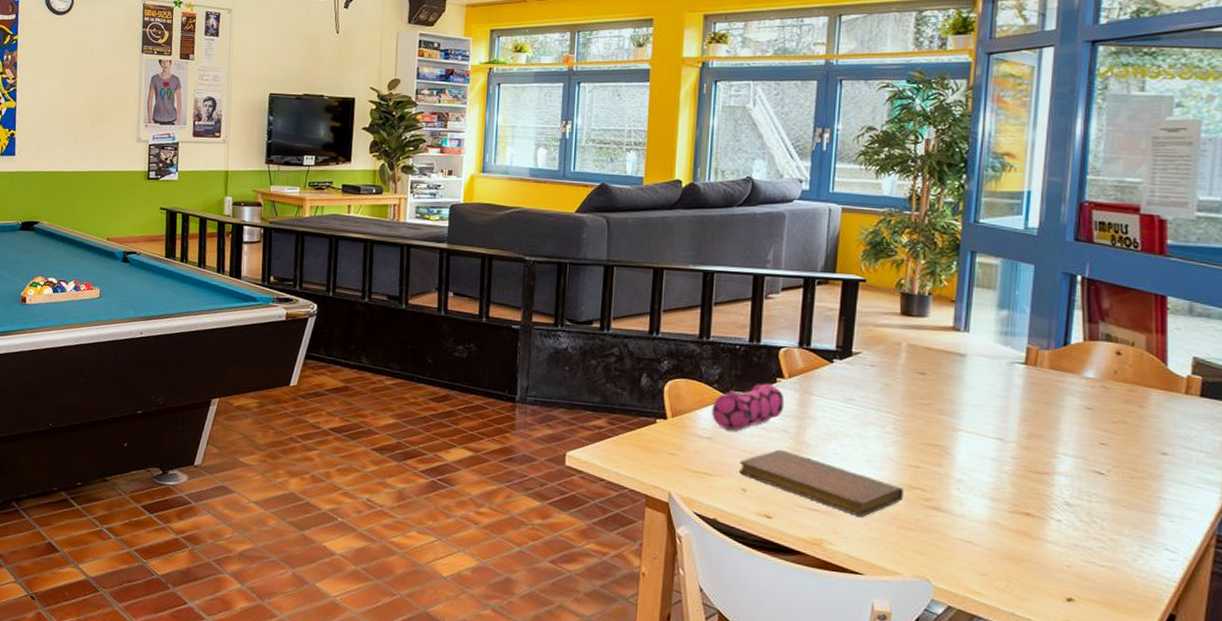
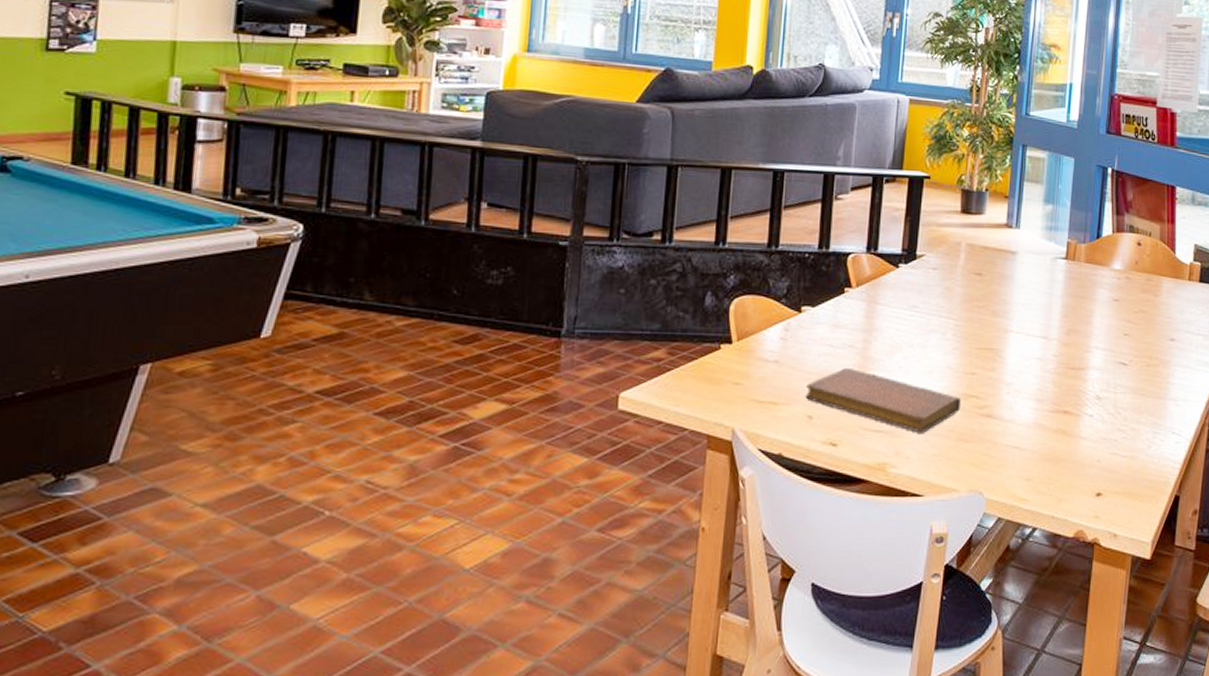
pencil case: present [712,383,785,431] -> none [779,294,852,351]

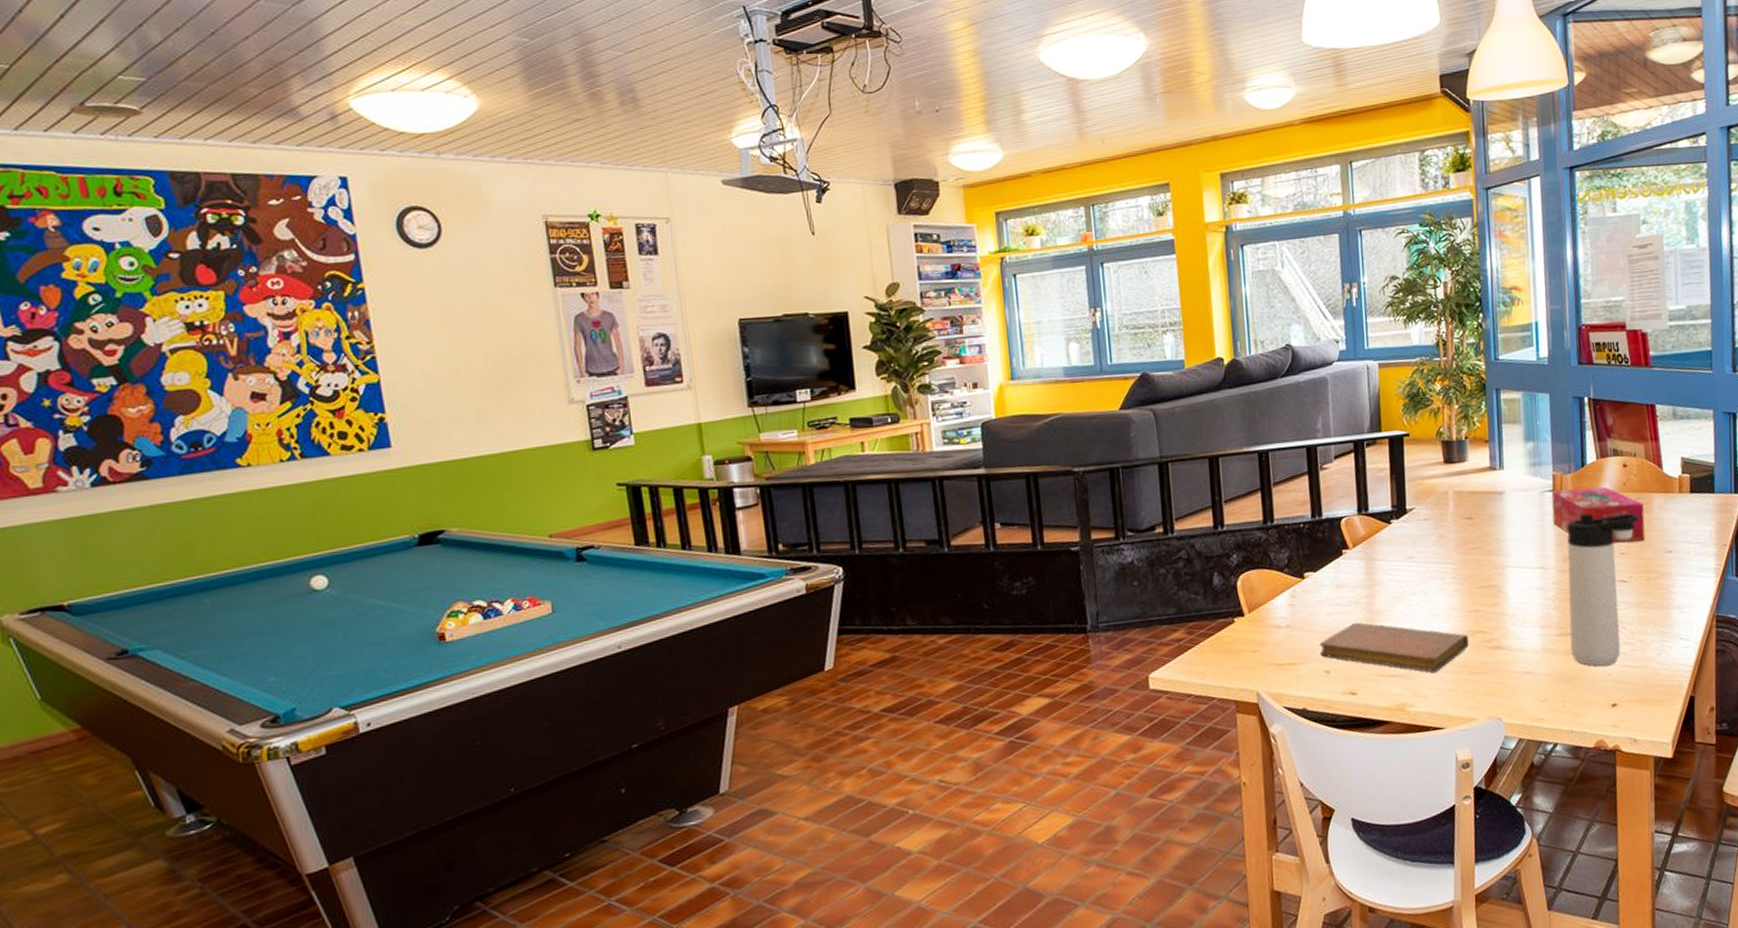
tissue box: none [1062,258,1152,325] -> present [1551,486,1646,543]
thermos bottle: none [1063,288,1146,450] -> present [1567,513,1639,666]

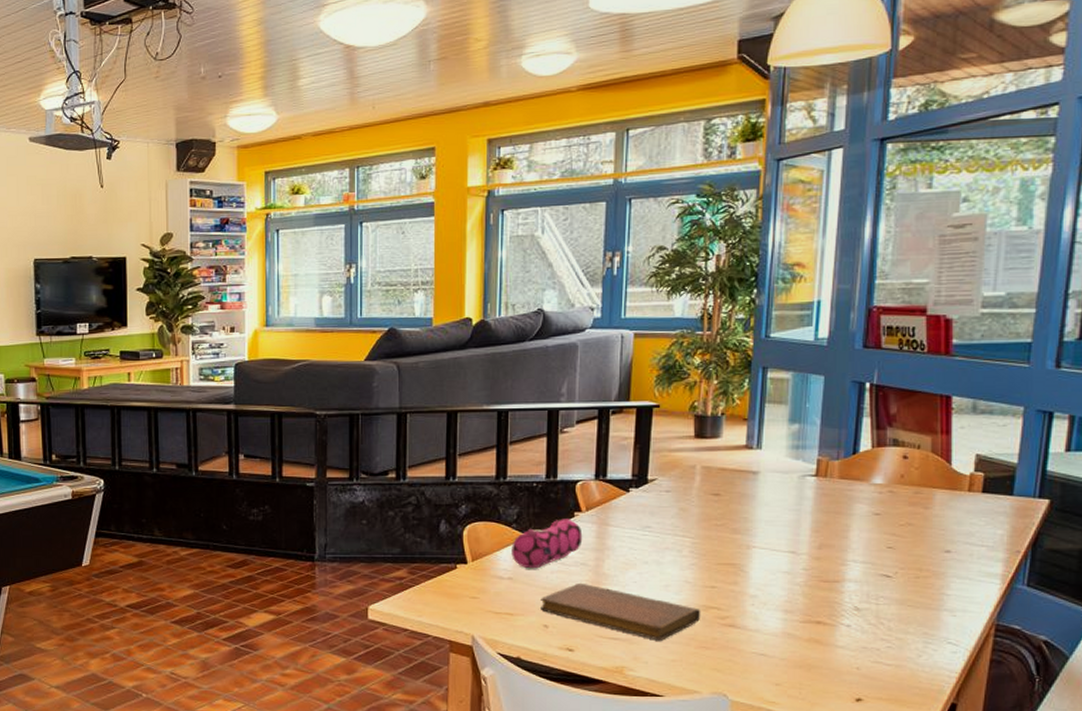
pencil case: none [1286,557,1353,614] -> present [512,519,583,569]
tissue box: present [1551,486,1646,543] -> none [812,475,922,537]
thermos bottle: present [1567,513,1639,666] -> none [816,503,914,658]

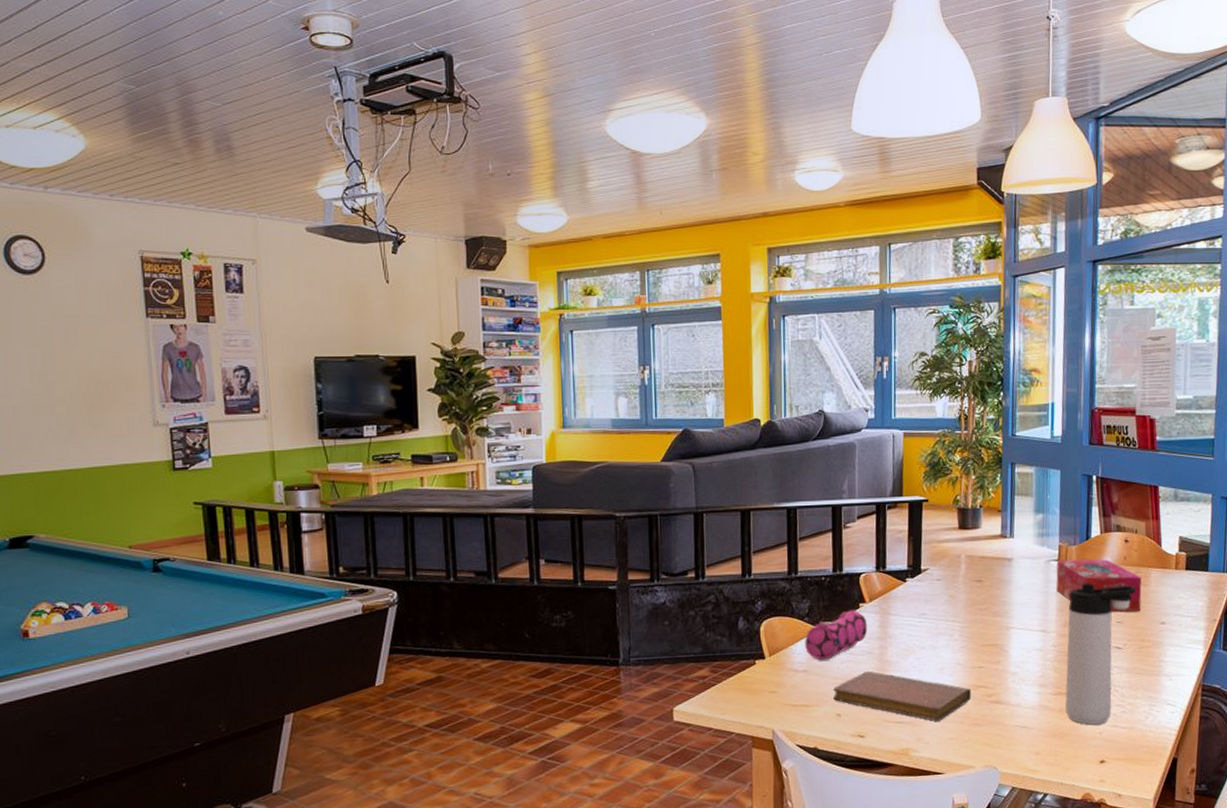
tissue box: none [812,475,922,537] -> present [1056,559,1142,612]
thermos bottle: none [816,503,914,658] -> present [1065,583,1136,725]

